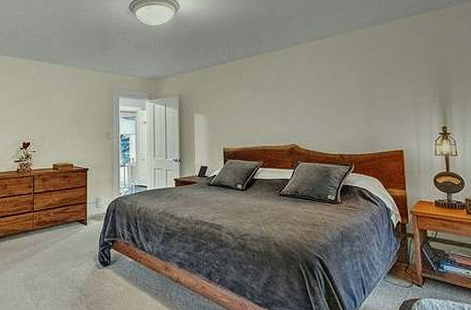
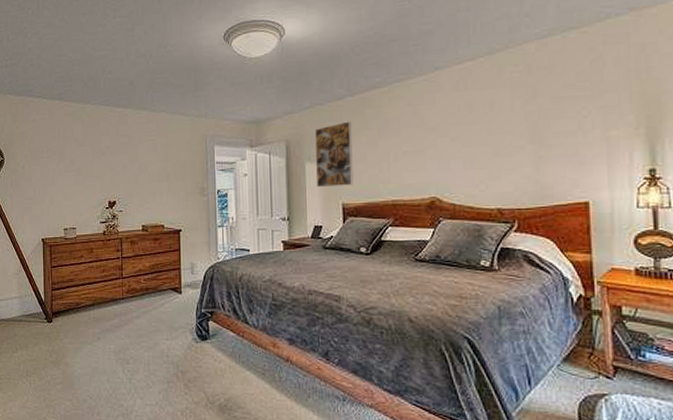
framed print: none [203,81,232,134] -> present [315,121,354,187]

